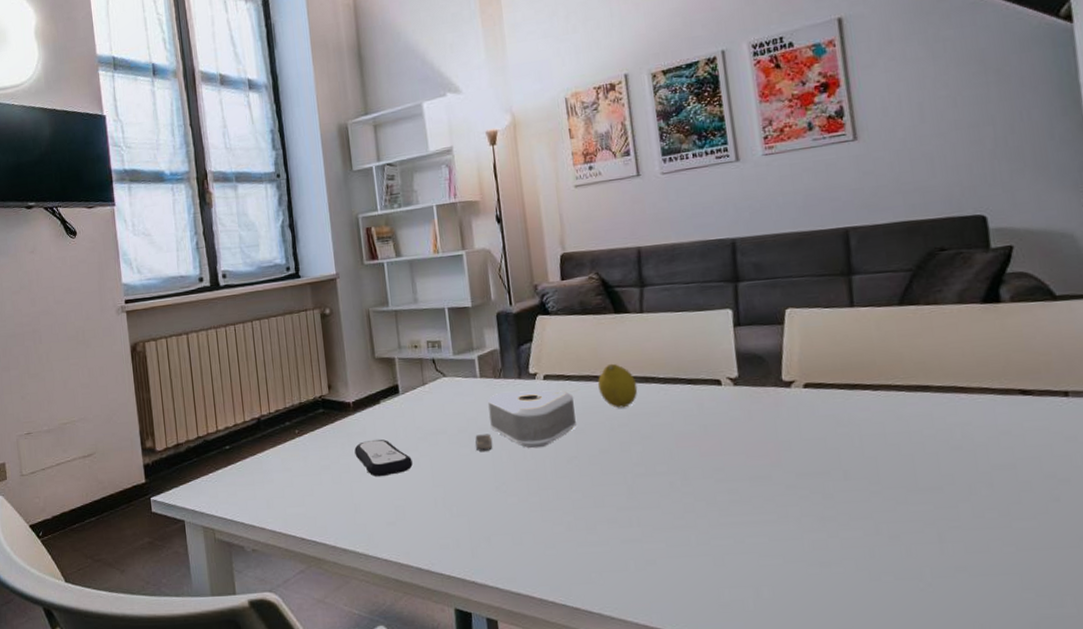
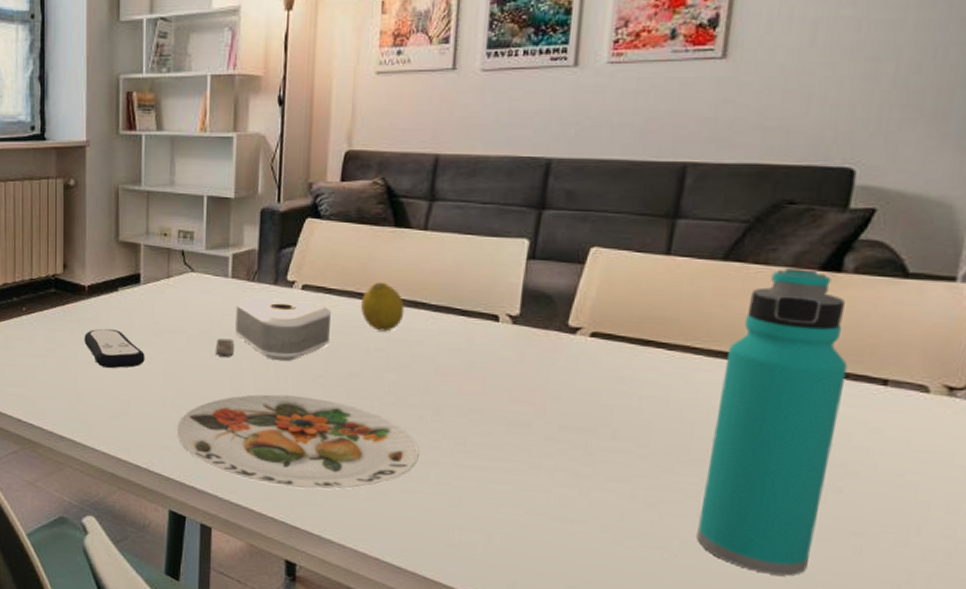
plate: none [450,478,677,569] -> present [176,394,419,490]
water bottle: none [925,303,1051,590] -> present [696,269,848,576]

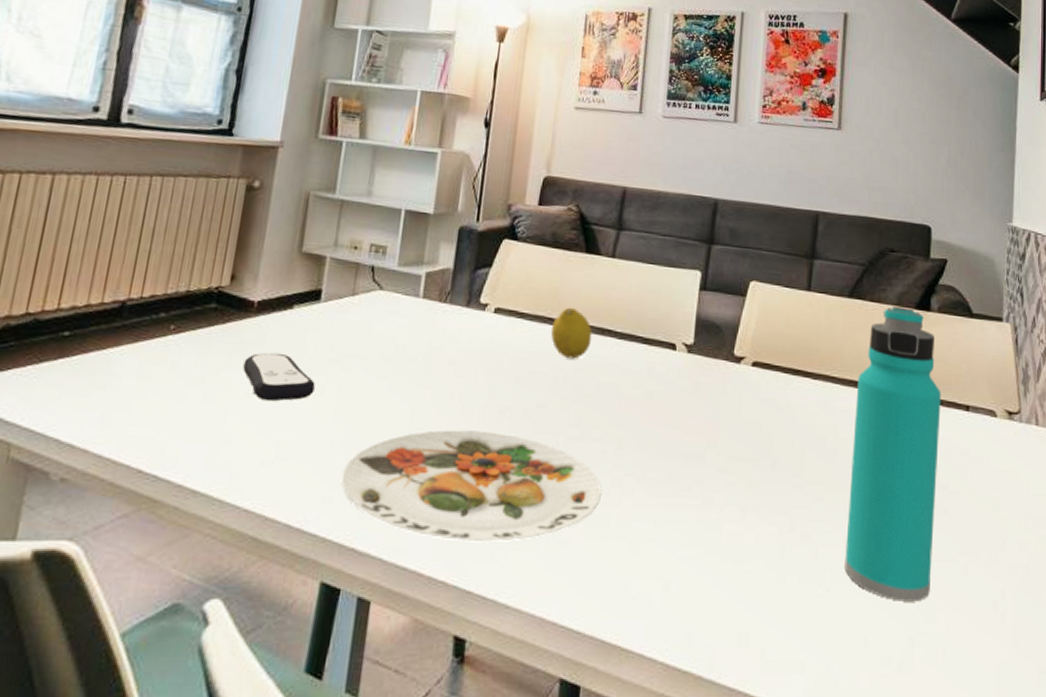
speaker: present [216,297,332,362] -> none [397,319,523,392]

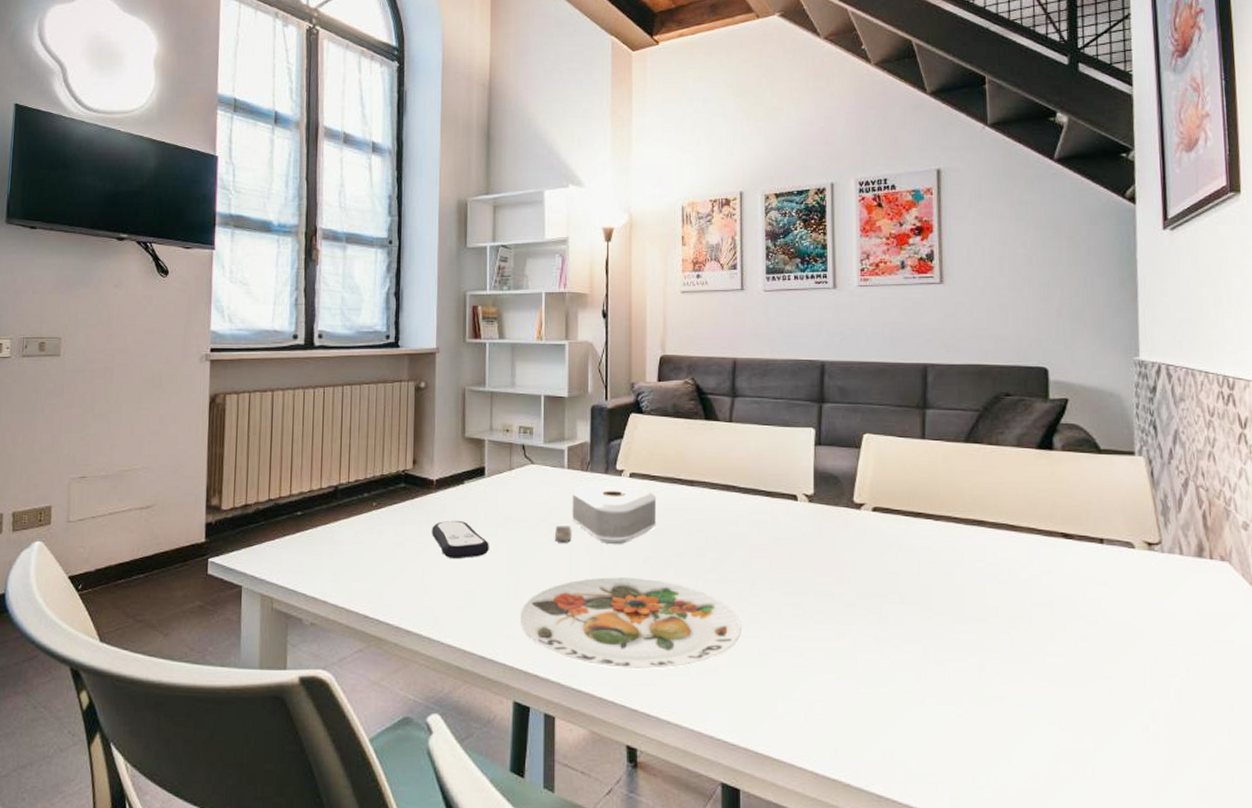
speaker: none [397,319,523,392] -> present [555,485,657,545]
fruit: present [550,307,593,359] -> none [680,468,719,513]
water bottle: present [844,307,942,602] -> none [980,448,1074,723]

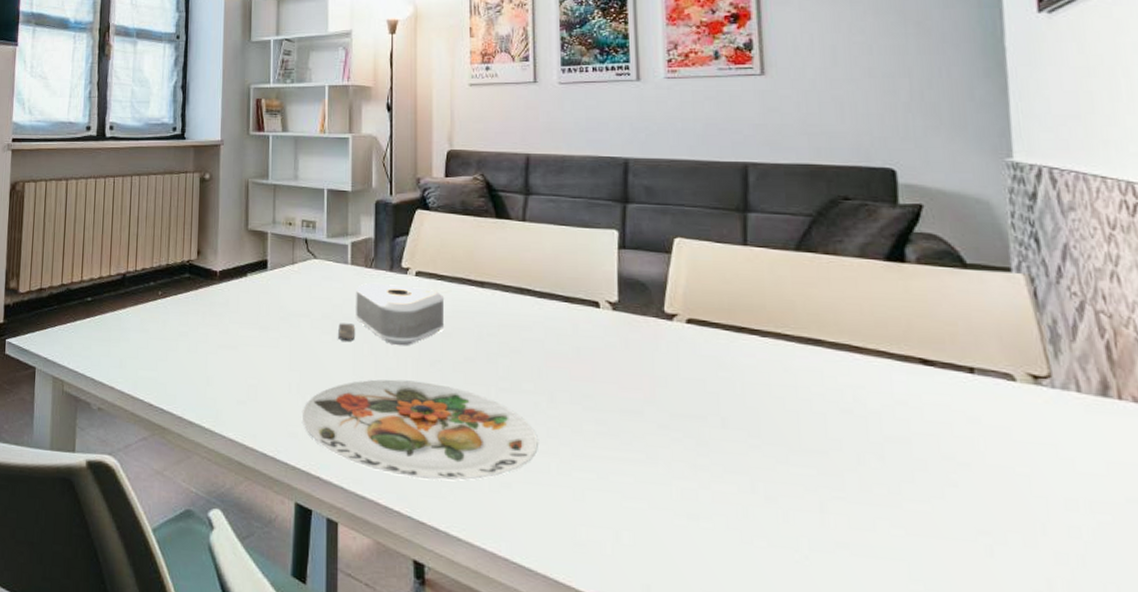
remote control: present [432,520,489,558] -> none [215,312,271,352]

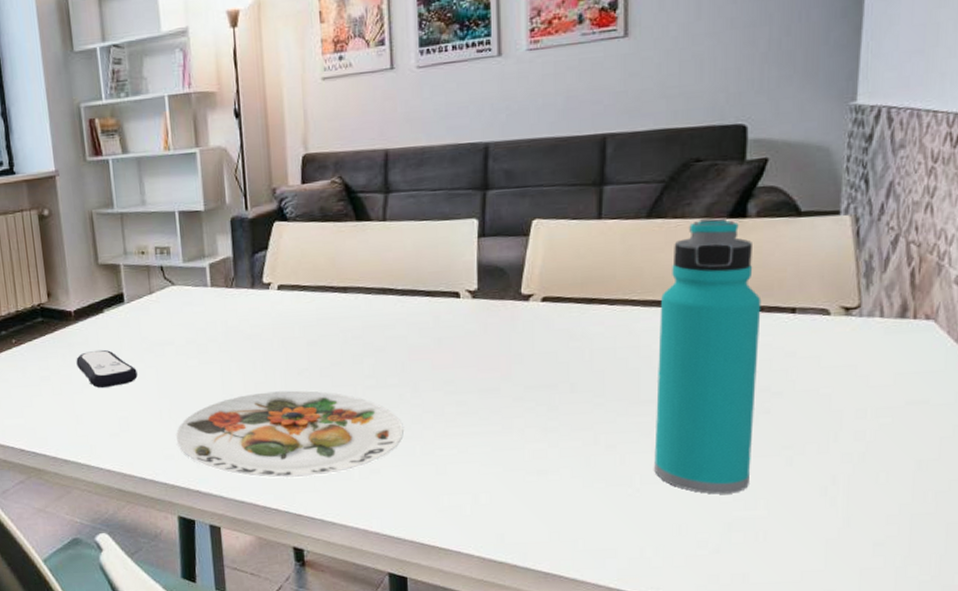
remote control: none [215,312,271,352] -> present [76,349,138,388]
speaker: present [338,282,445,346] -> none [204,301,310,363]
water bottle: none [817,259,942,581] -> present [654,218,762,494]

